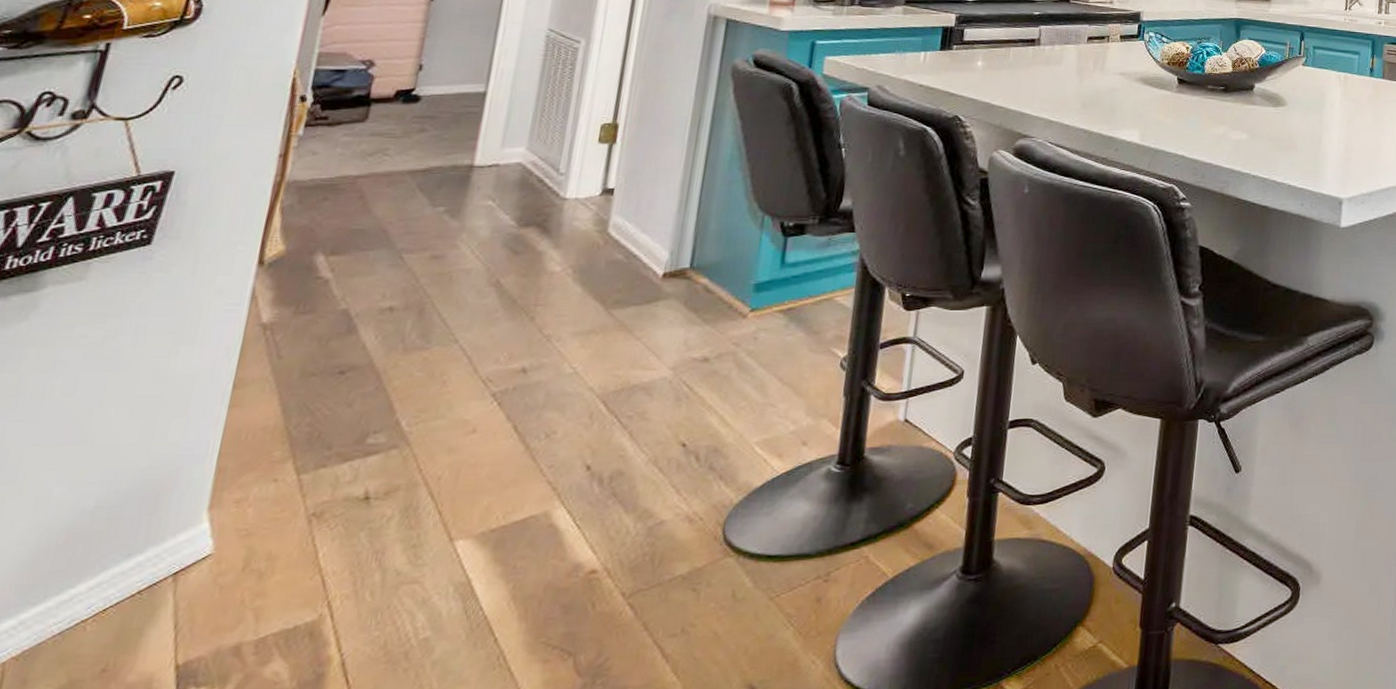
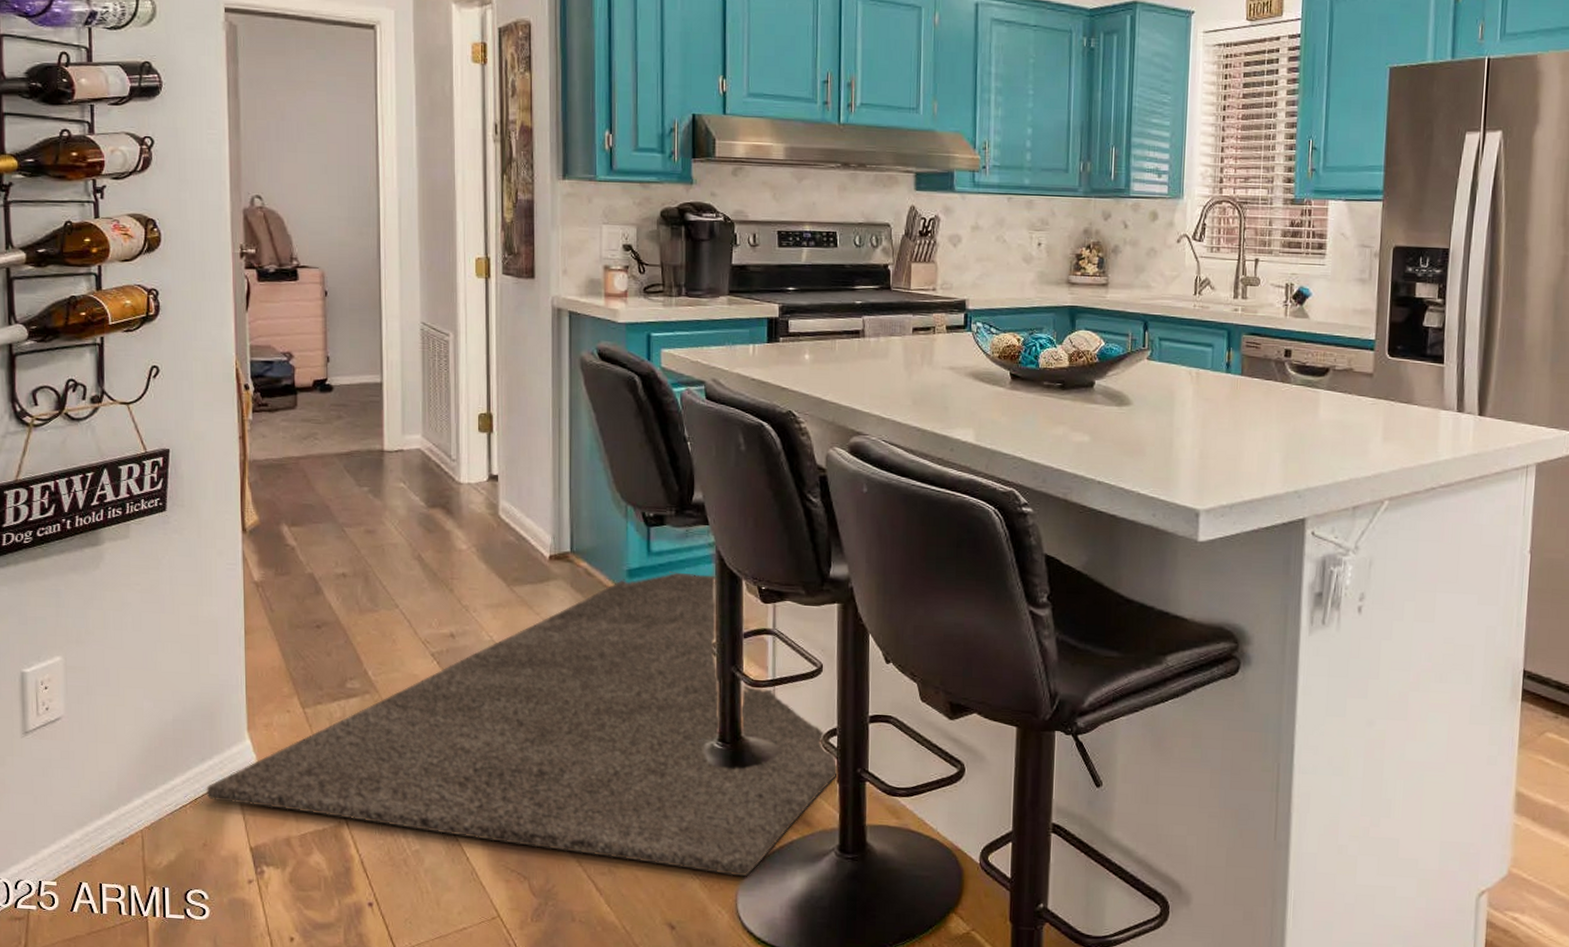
rug: none [123,283,970,618] -> present [206,571,839,877]

